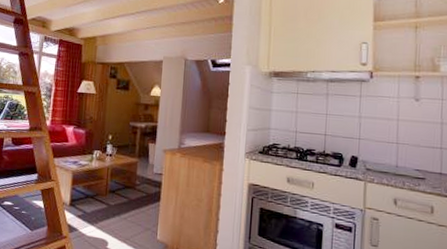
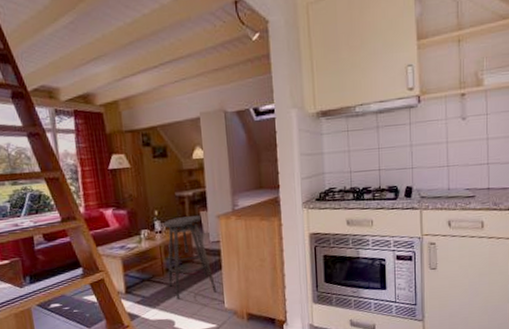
stool: none [109,145,152,222] -> present [163,215,217,300]

